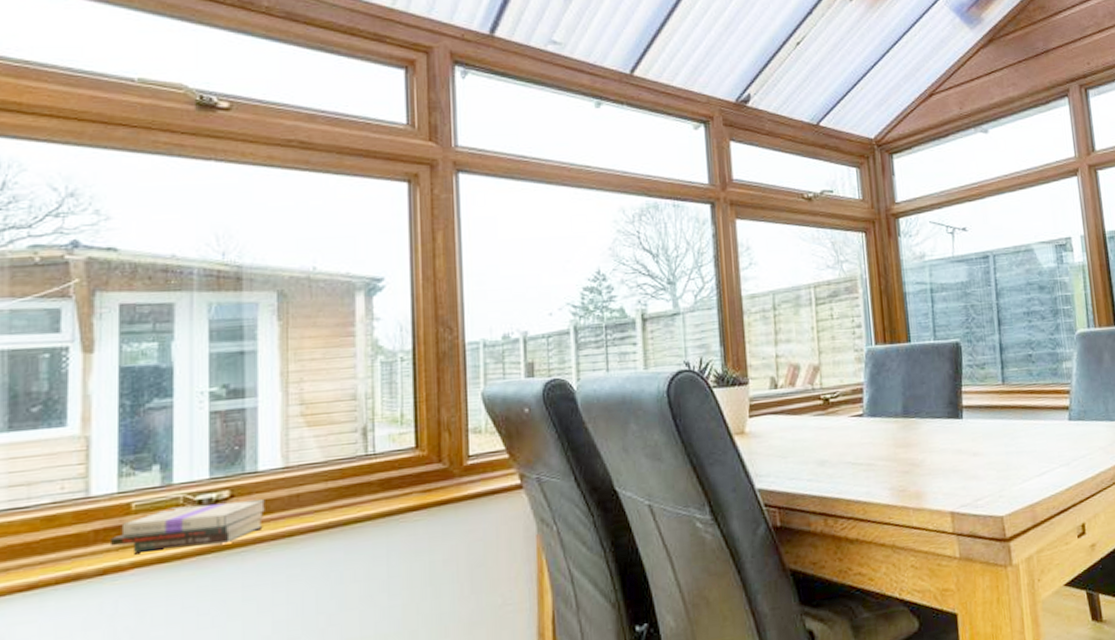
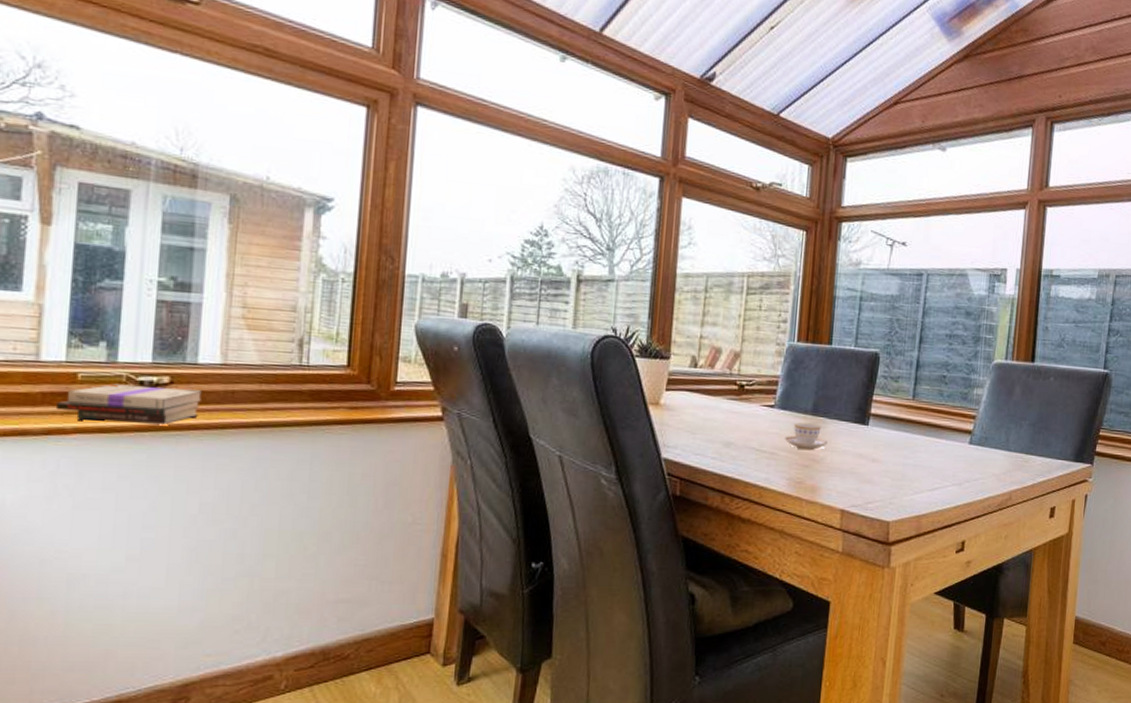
teacup: none [878,426,924,456] -> present [784,422,828,451]

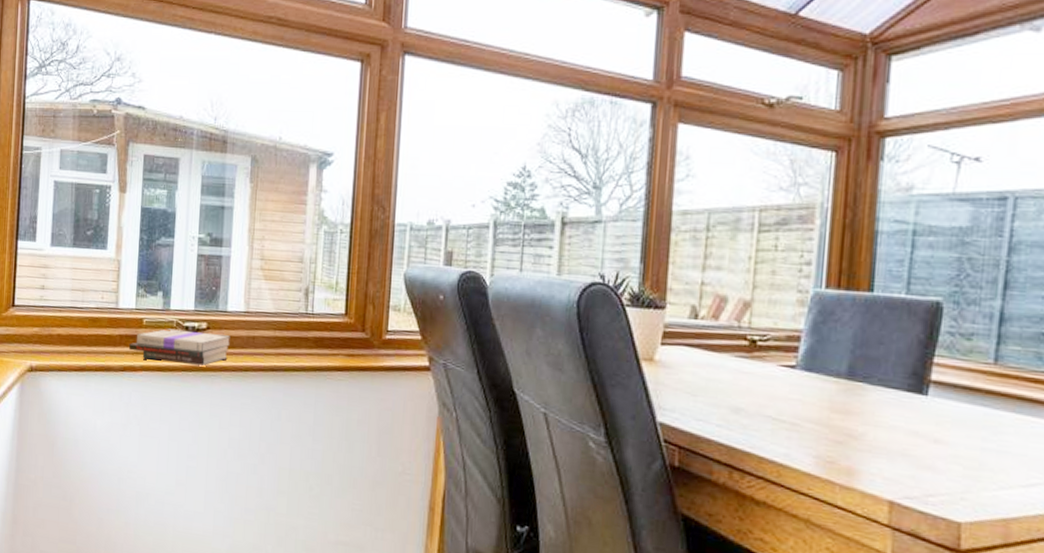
teacup: present [784,422,828,451] -> none [809,388,869,424]

